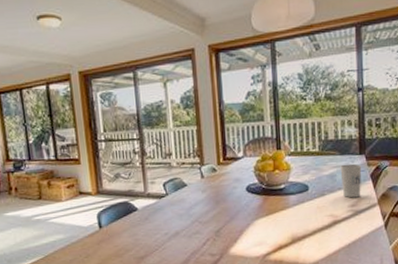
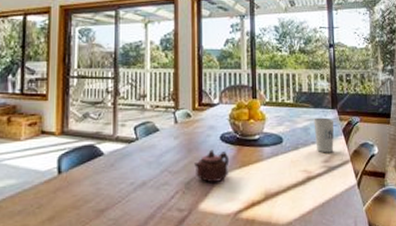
teapot: none [223,200,256,231] -> present [194,149,230,183]

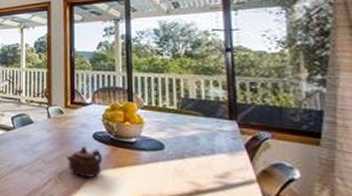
cup: present [313,117,334,153] -> none [204,127,233,169]

